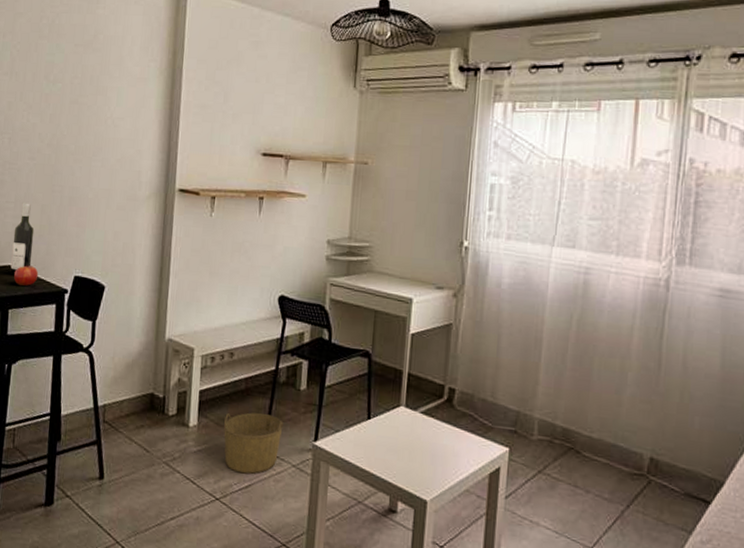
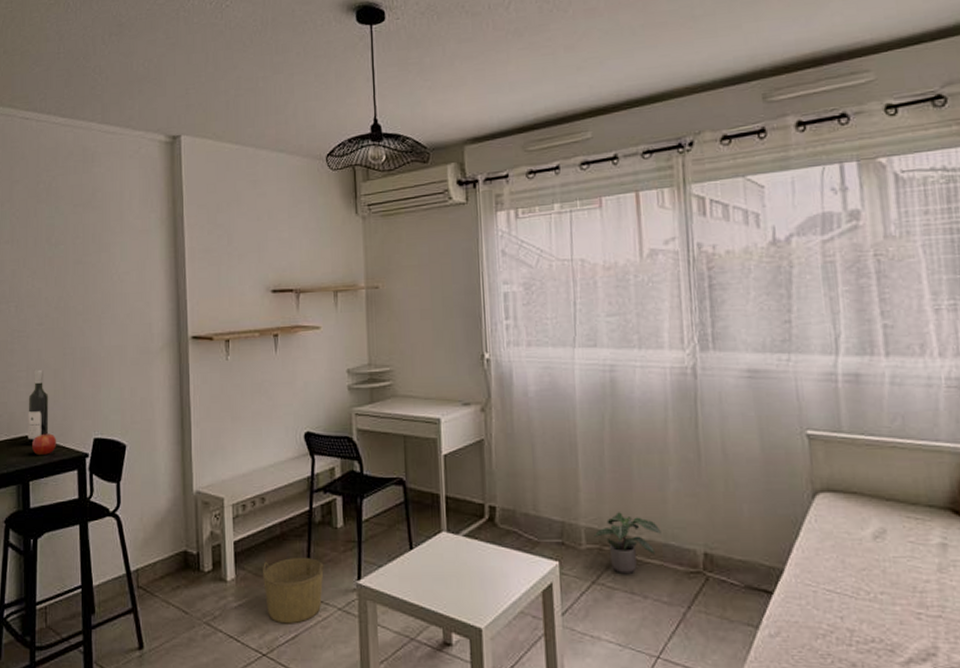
potted plant: none [546,409,612,469] -> present [594,512,661,575]

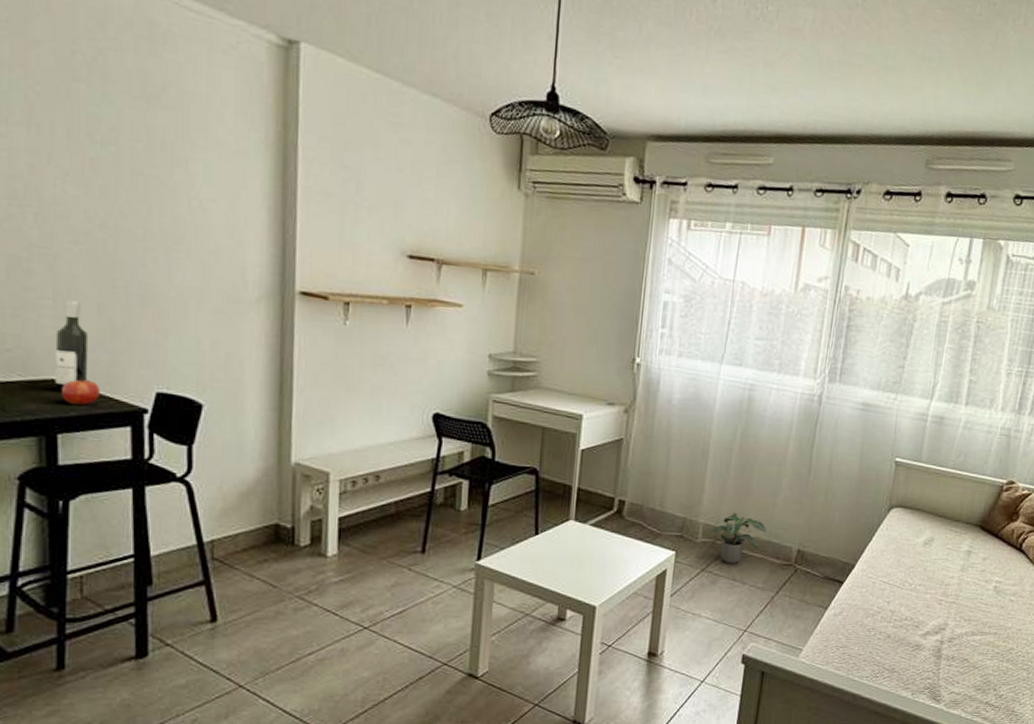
basket: present [262,557,324,624] -> none [370,536,442,600]

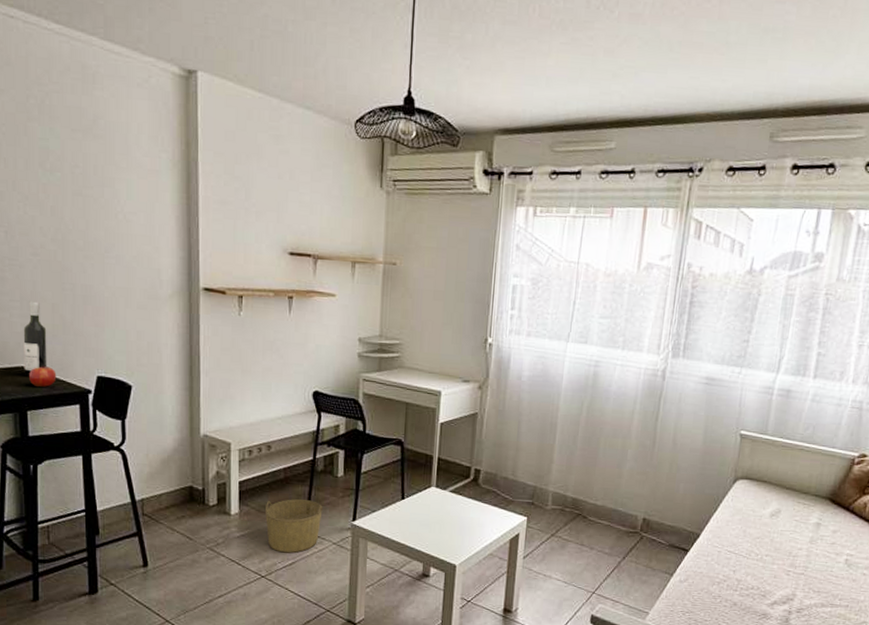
basket: none [370,536,442,600] -> present [264,498,323,553]
potted plant: present [710,513,767,565] -> none [559,482,613,531]

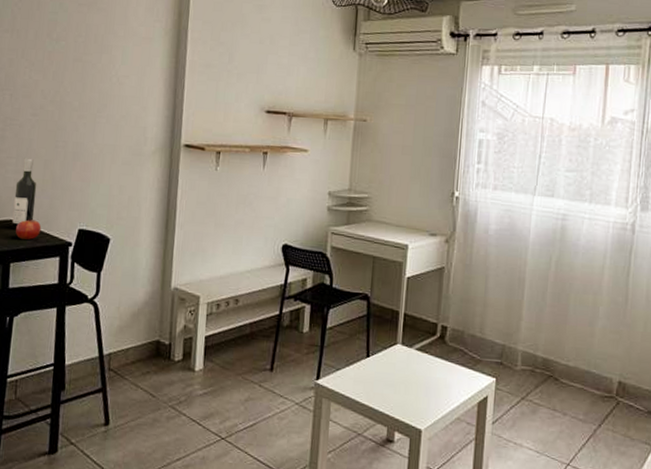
basket: present [264,498,323,553] -> none [228,355,287,414]

